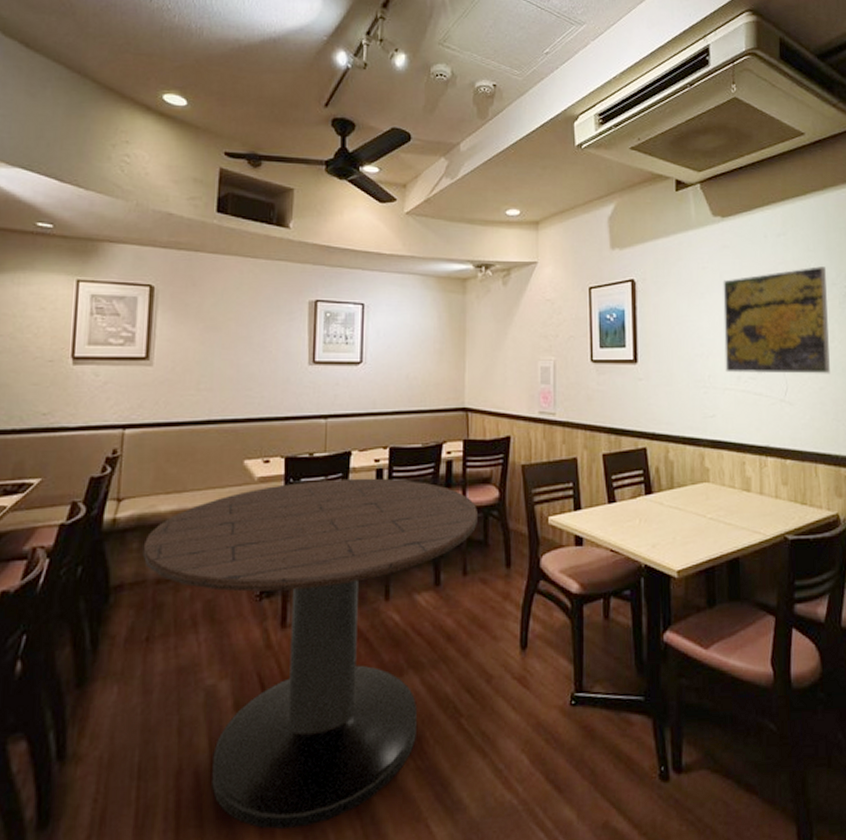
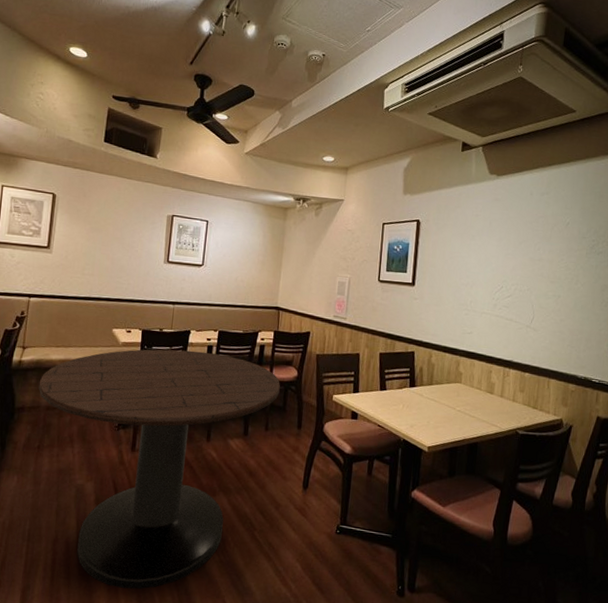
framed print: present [723,266,830,374] -> none [485,222,579,309]

